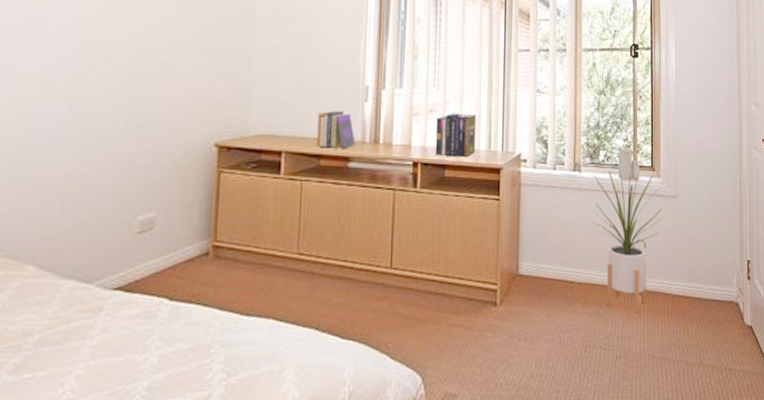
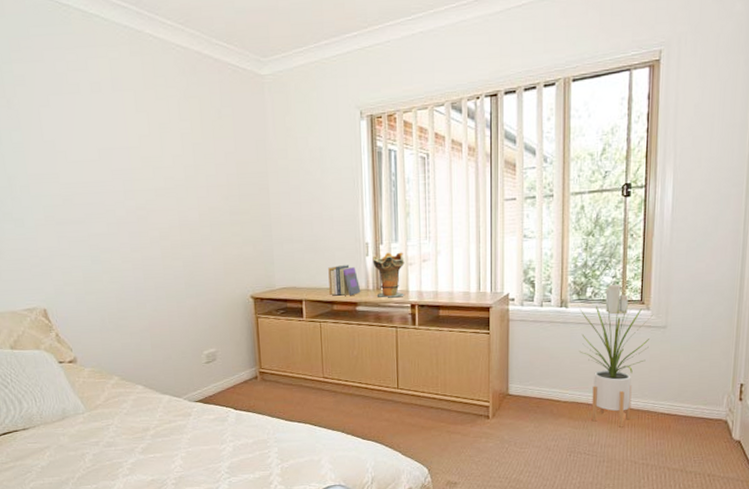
decorative vase: none [372,99,409,153] -> present [372,252,405,298]
books: present [435,113,477,157] -> none [429,261,467,299]

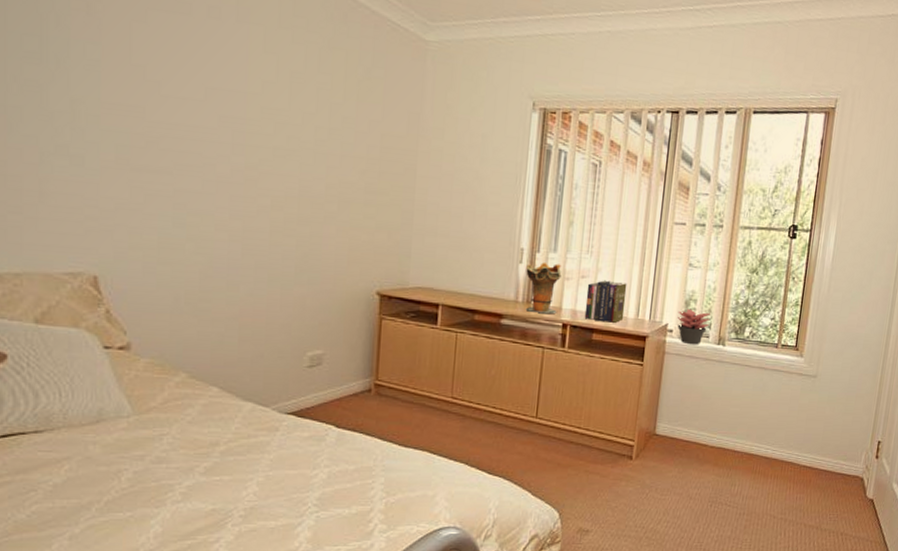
books: present [328,265,361,296] -> none [472,269,509,307]
books: none [429,261,467,299] -> present [584,280,627,323]
succulent plant: none [517,277,549,311] -> present [677,308,710,345]
house plant: present [578,297,654,427] -> none [731,340,807,478]
candle: present [605,282,628,315] -> none [760,325,784,359]

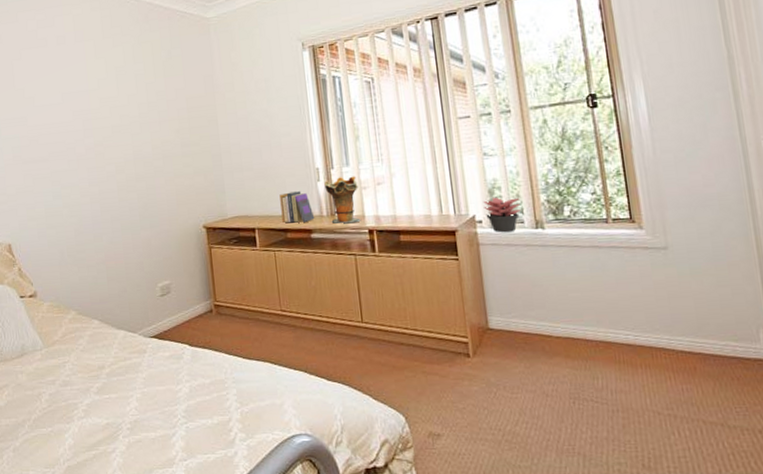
books: none [472,269,509,307] -> present [279,191,315,223]
books: present [584,280,627,323] -> none [384,183,428,223]

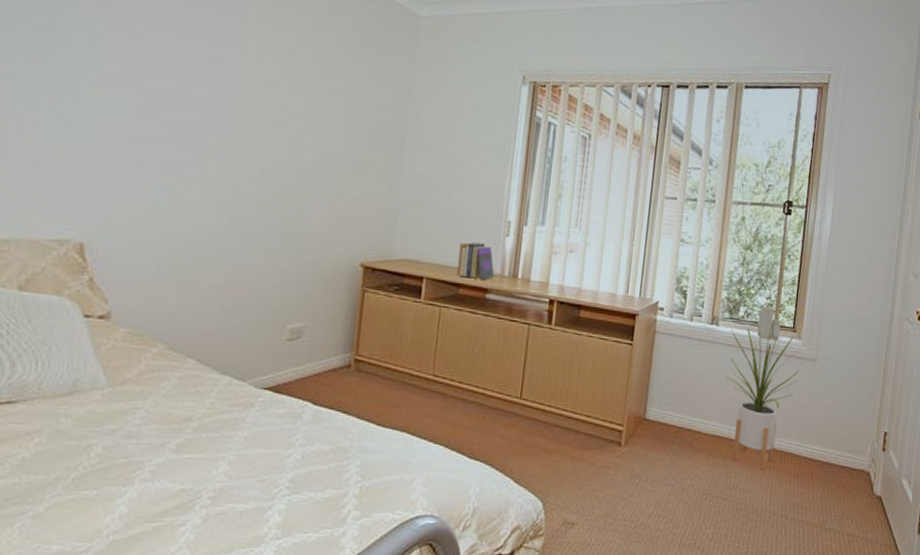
decorative vase: present [324,176,361,224] -> none [511,236,549,290]
succulent plant: present [483,197,520,233] -> none [668,286,703,325]
house plant: none [559,216,650,369] -> present [725,321,805,470]
candle: none [586,199,617,236] -> present [756,304,781,341]

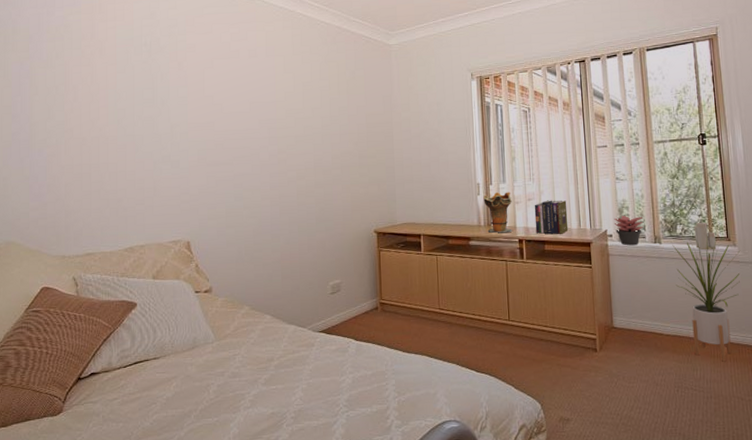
books: present [457,242,495,281] -> none [444,203,474,232]
decorative vase: none [511,236,549,290] -> present [483,192,513,234]
books: none [572,255,617,300] -> present [534,200,569,234]
succulent plant: none [668,286,703,325] -> present [614,215,643,246]

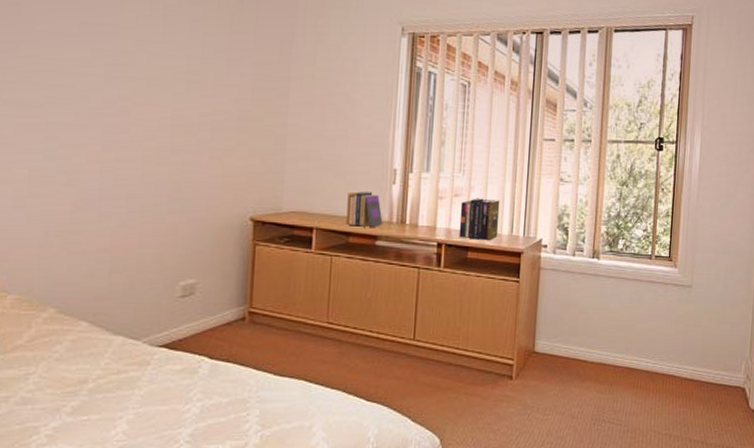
books: none [444,203,474,232] -> present [346,191,383,228]
decorative vase: present [483,192,513,234] -> none [399,183,435,234]
succulent plant: present [614,215,643,246] -> none [551,223,583,260]
house plant: present [672,234,741,362] -> none [608,252,681,393]
candle: present [694,220,716,251] -> none [635,236,658,270]

